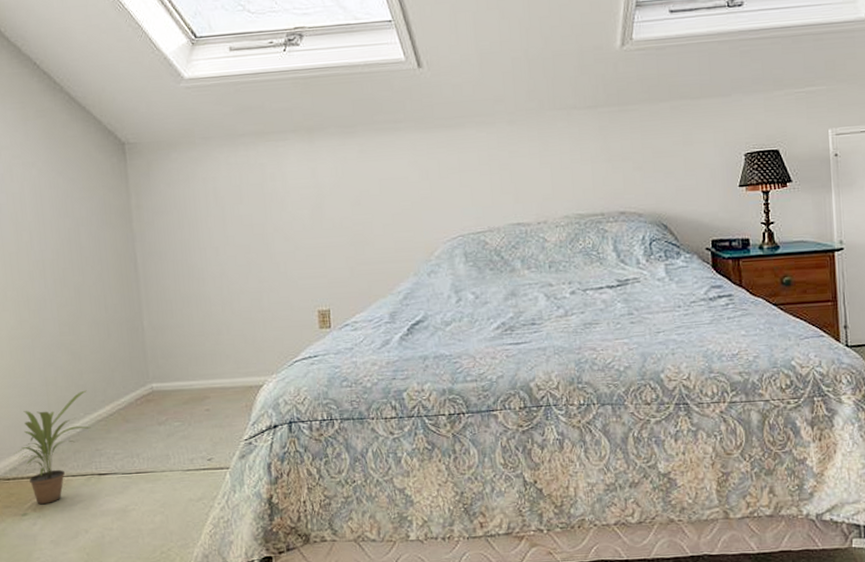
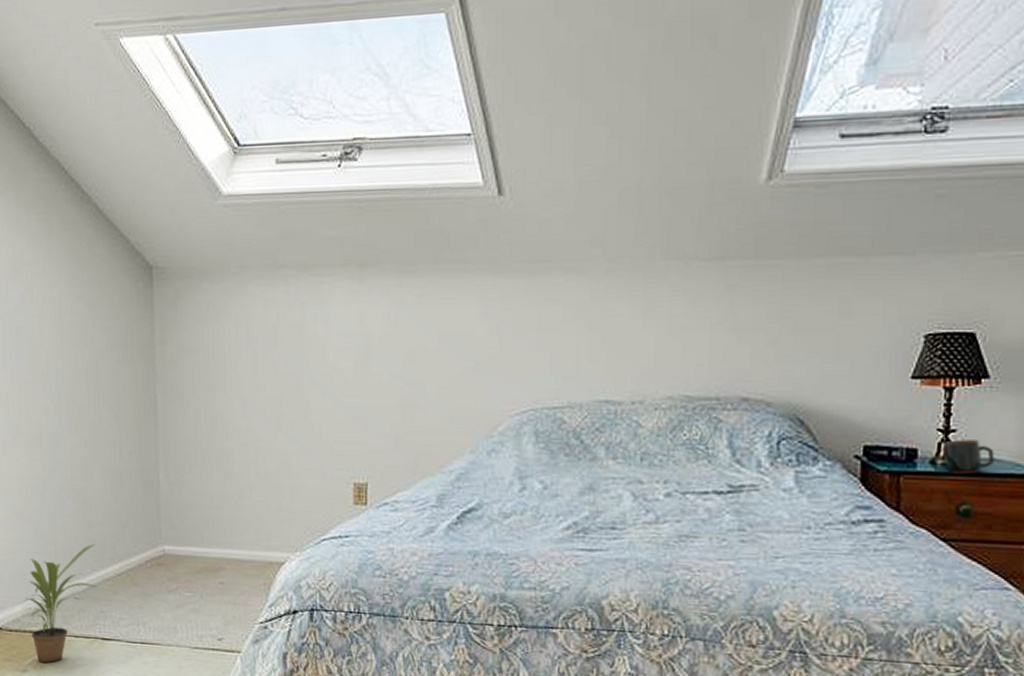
mug: none [768,228,803,255] -> present [945,440,995,475]

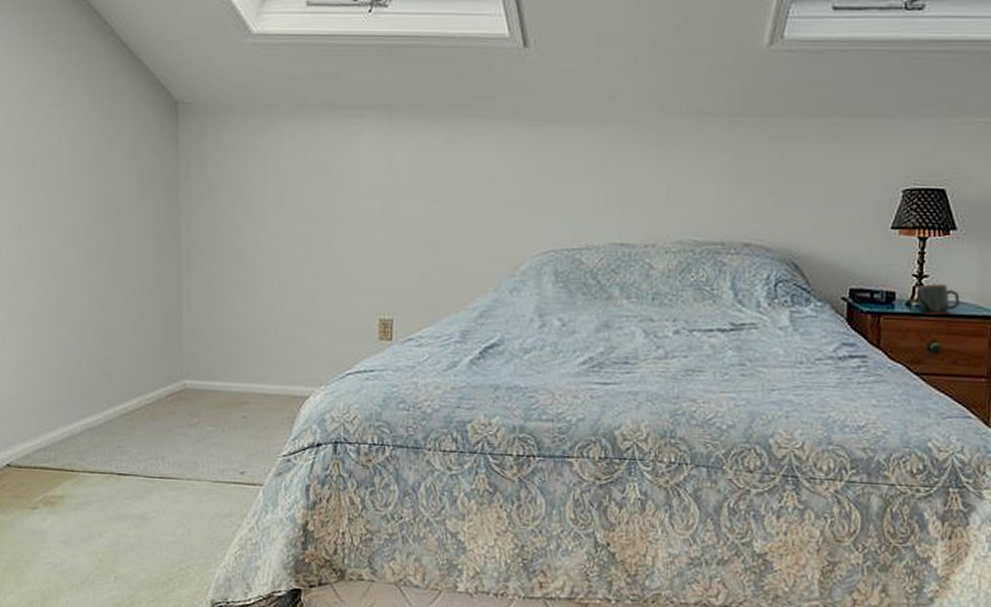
potted plant: present [18,544,97,663] -> none [28,378,114,500]

